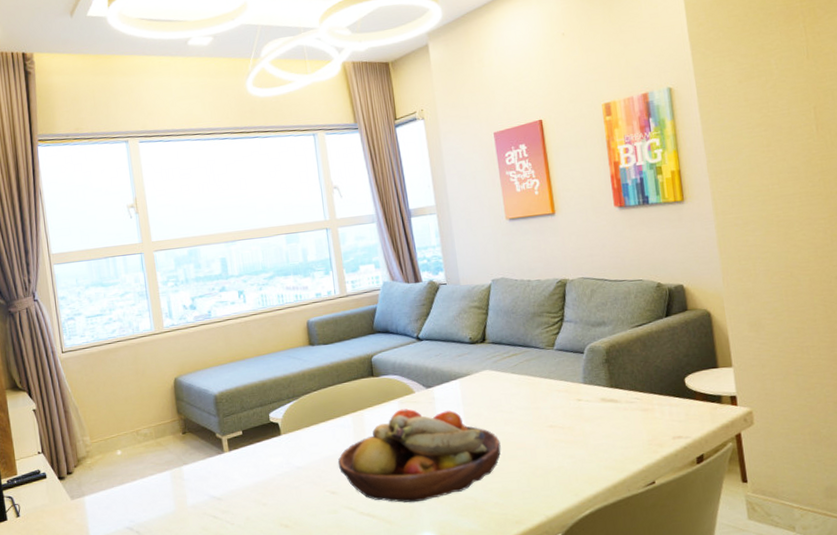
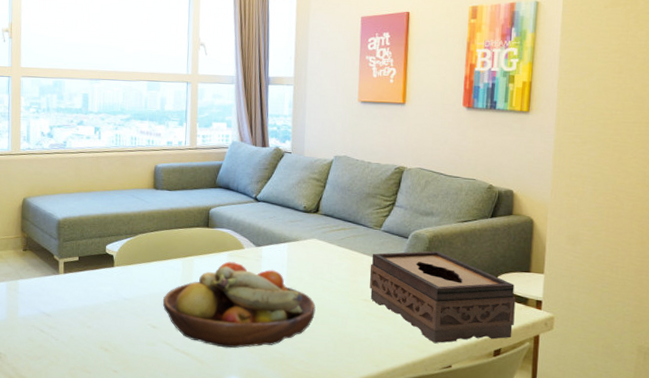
tissue box: none [549,361,712,460] -> present [369,251,516,343]

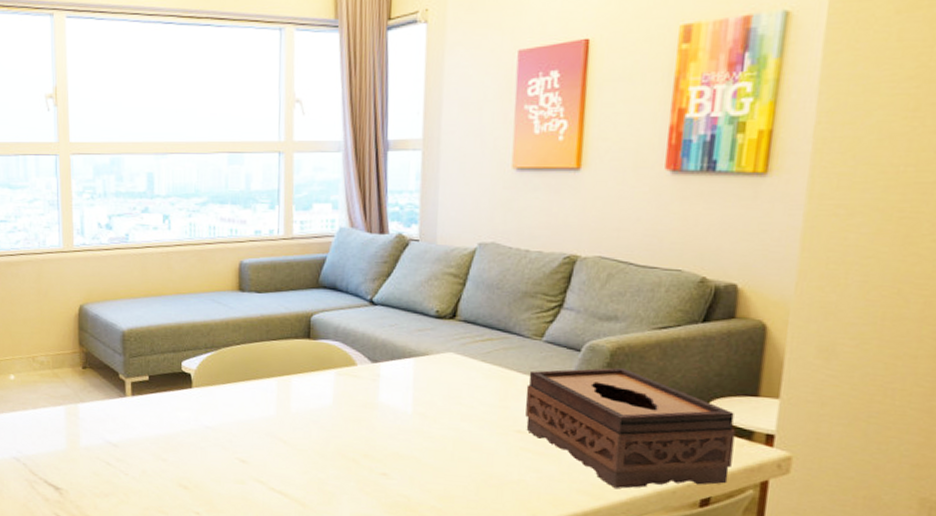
fruit bowl: present [162,261,316,348] -> none [253,381,452,489]

